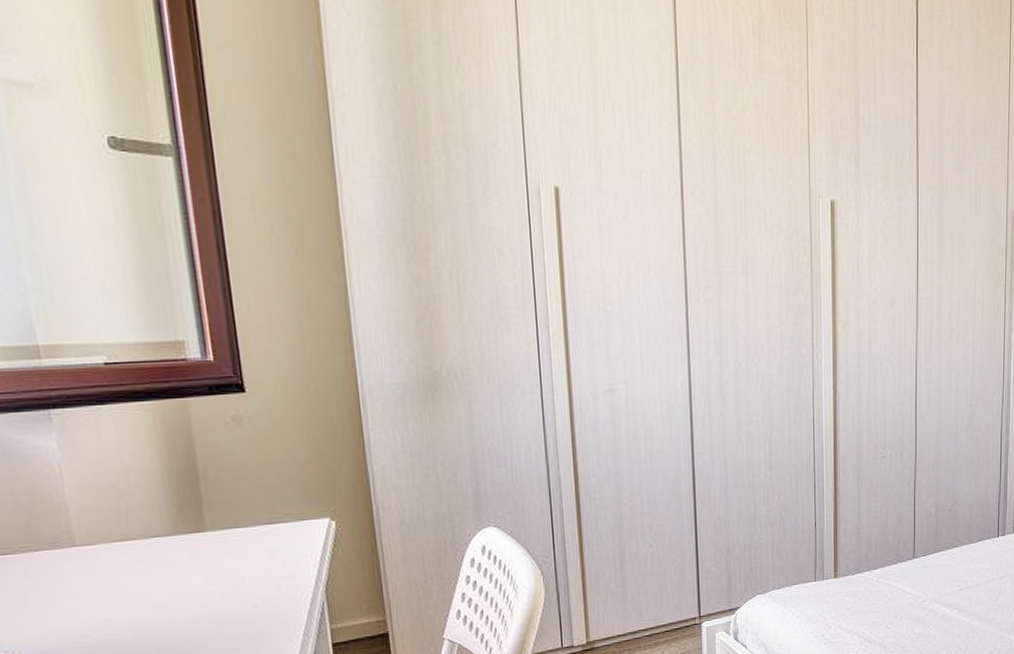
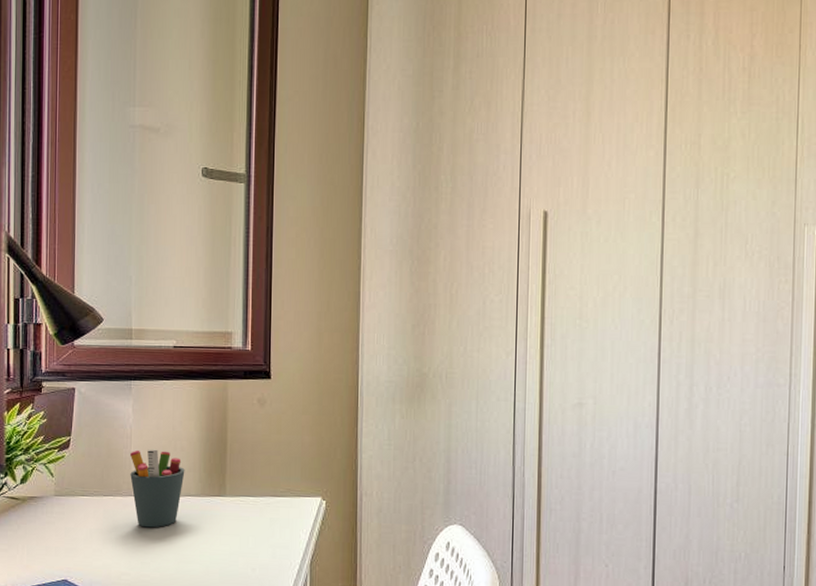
pen holder: none [64,488,147,580] -> present [130,449,185,528]

